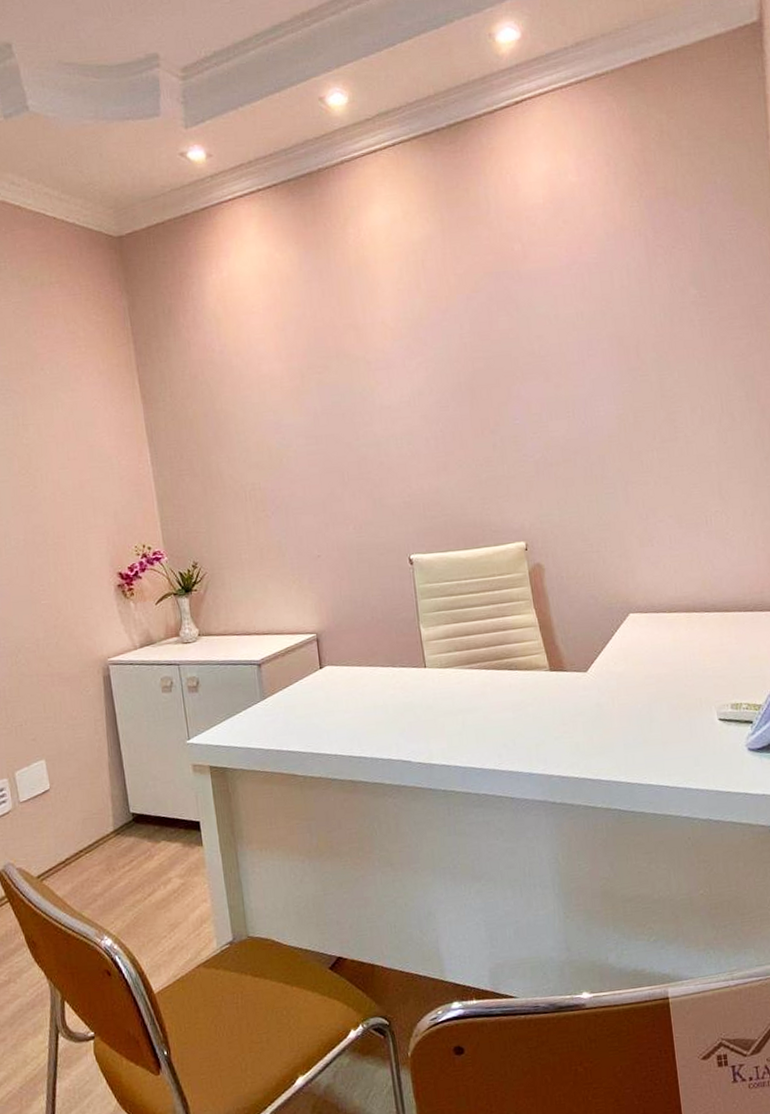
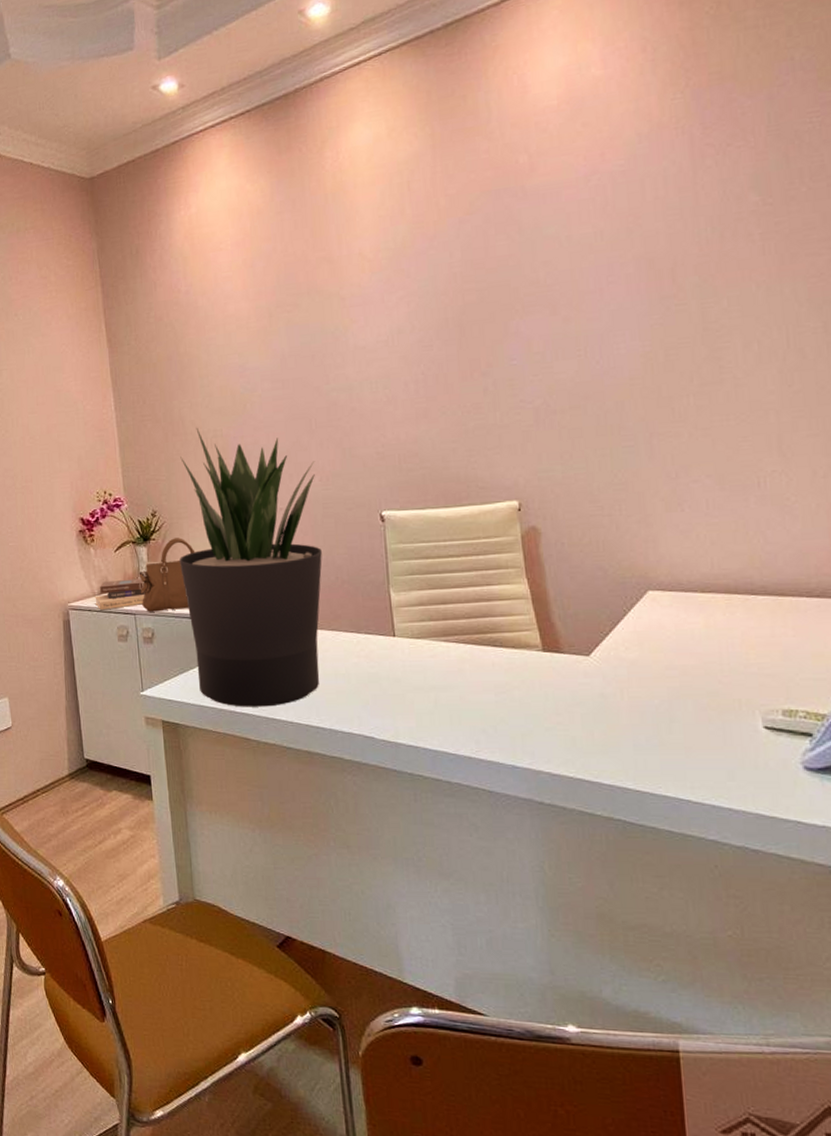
books: none [136,629,189,663] -> present [95,578,145,611]
shoulder bag: none [181,587,238,662] -> present [139,538,195,612]
planter: none [220,481,360,746] -> present [180,427,322,707]

